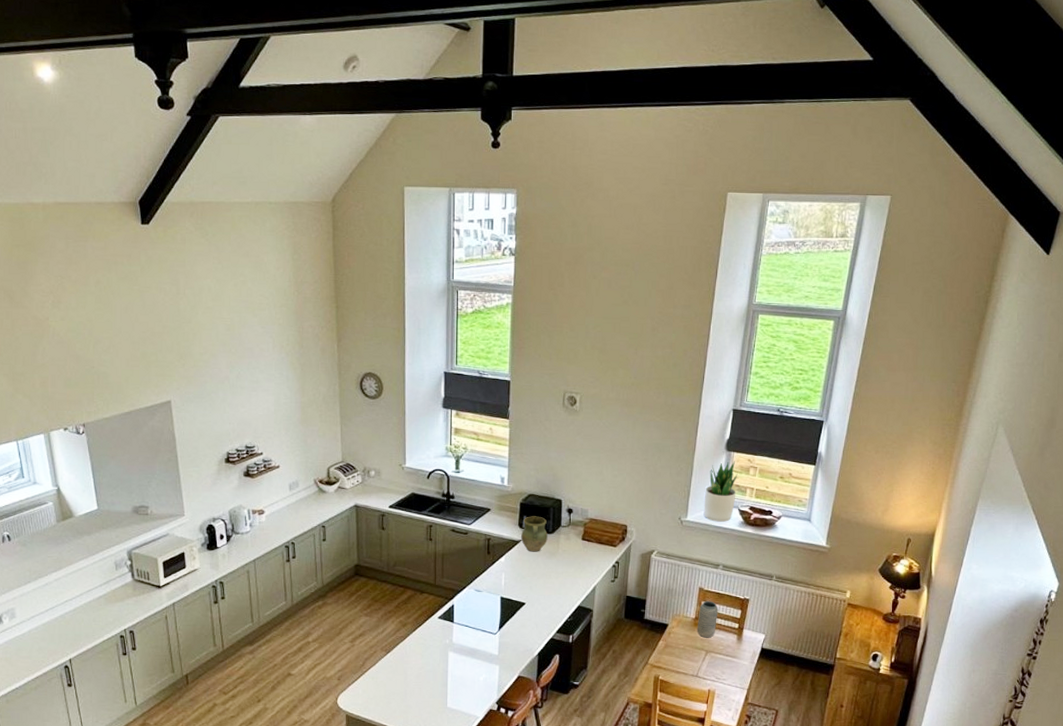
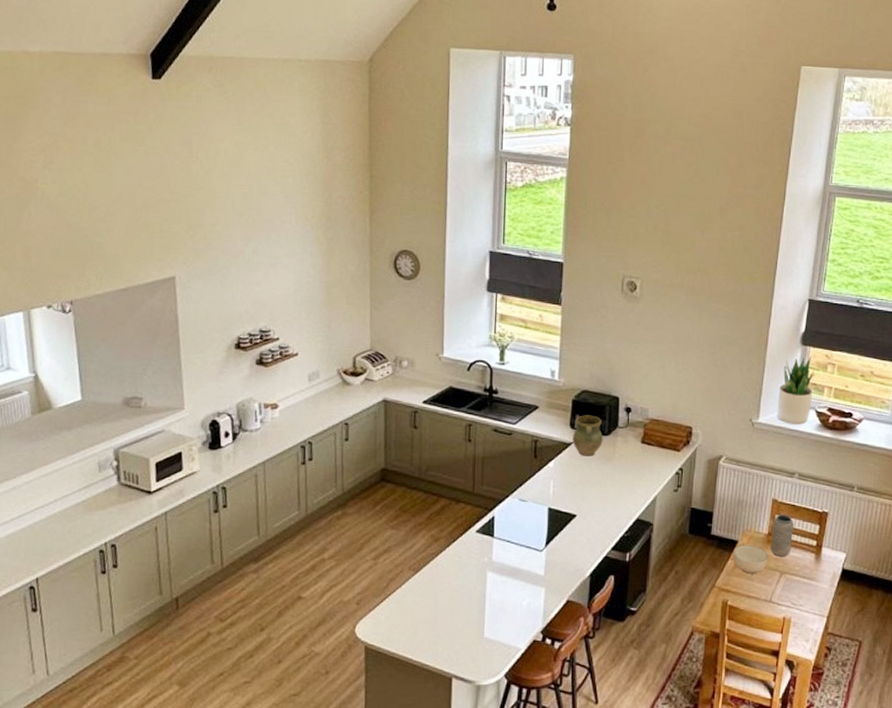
bowl: none [664,628,695,653] -> present [733,545,768,574]

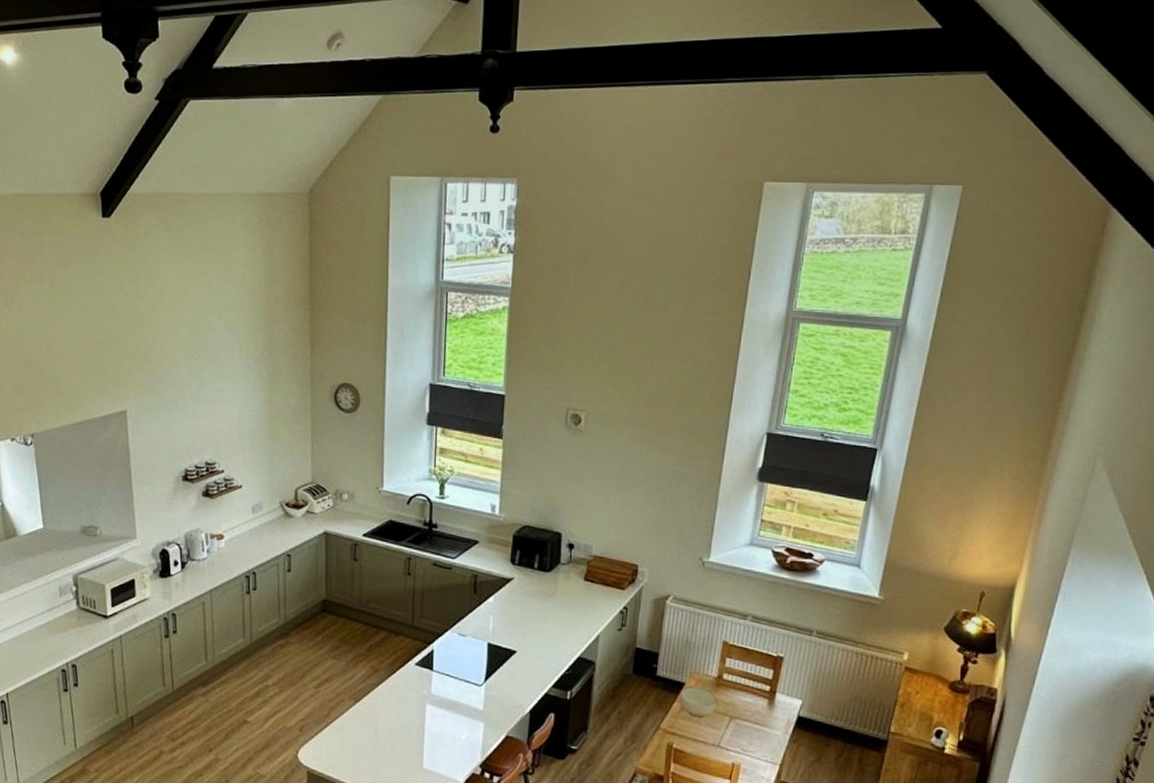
ceramic jug: present [573,415,603,456] -> none [513,551,544,593]
vase: present [770,514,794,557] -> none [719,657,746,701]
planter: present [777,357,814,425] -> none [729,493,772,565]

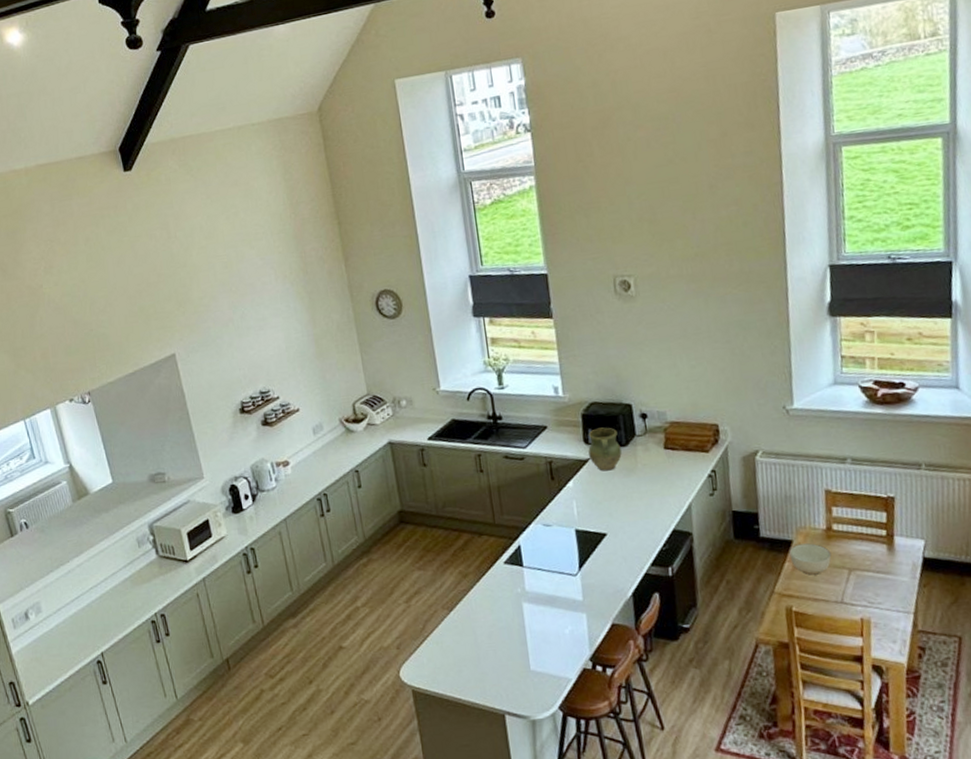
ceramic jug: none [513,551,544,593] -> present [588,427,622,471]

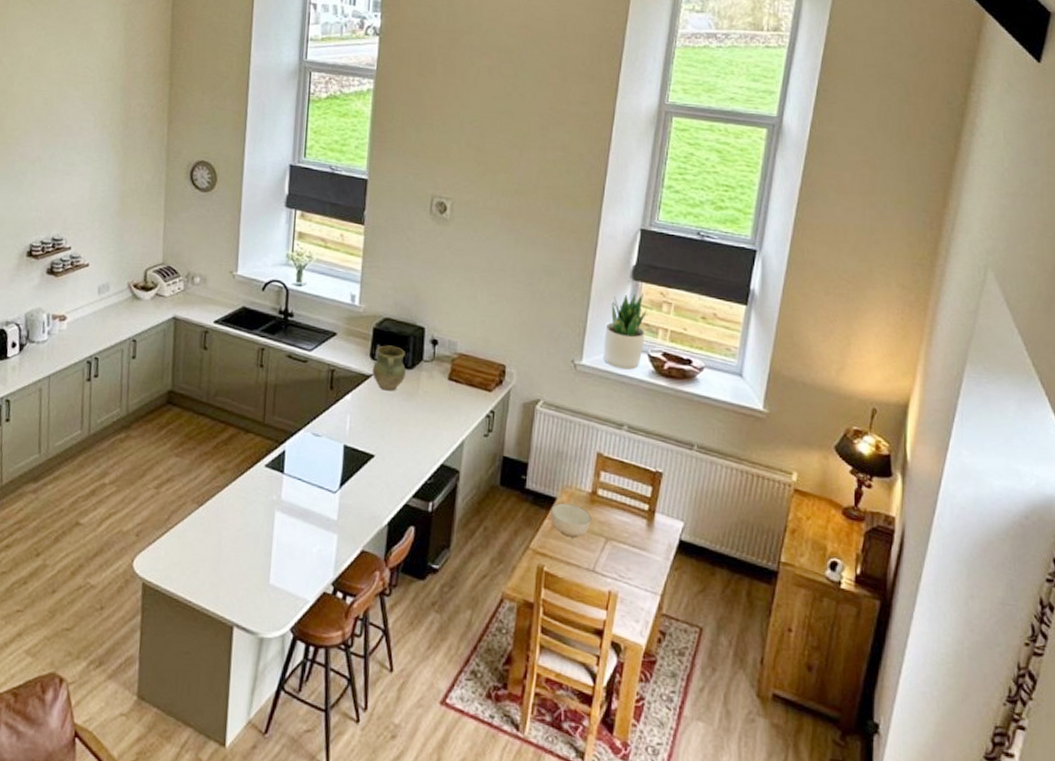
planter: none [810,328,854,406] -> present [603,293,647,370]

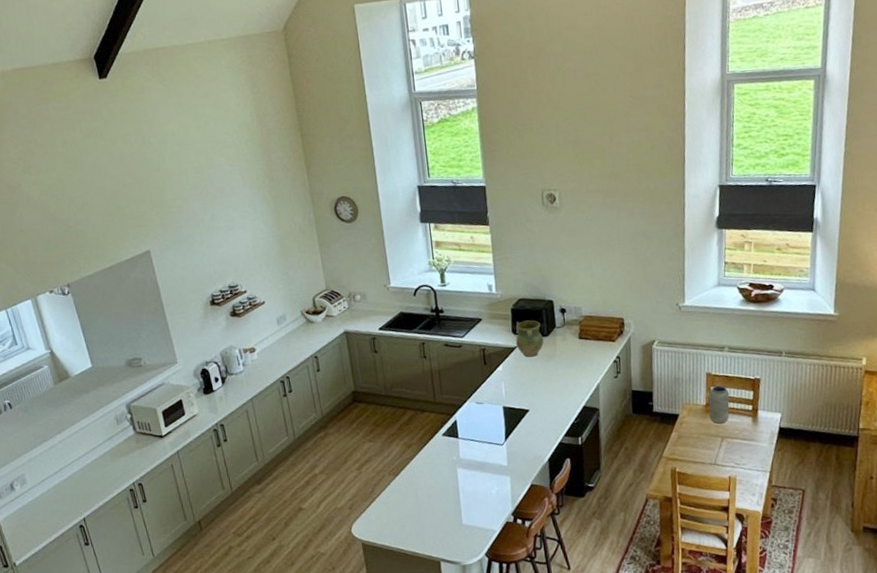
bowl: present [551,503,592,538] -> none [675,416,709,443]
vase: none [593,471,622,521] -> present [709,385,730,424]
planter: present [603,293,647,370] -> none [700,238,733,304]

